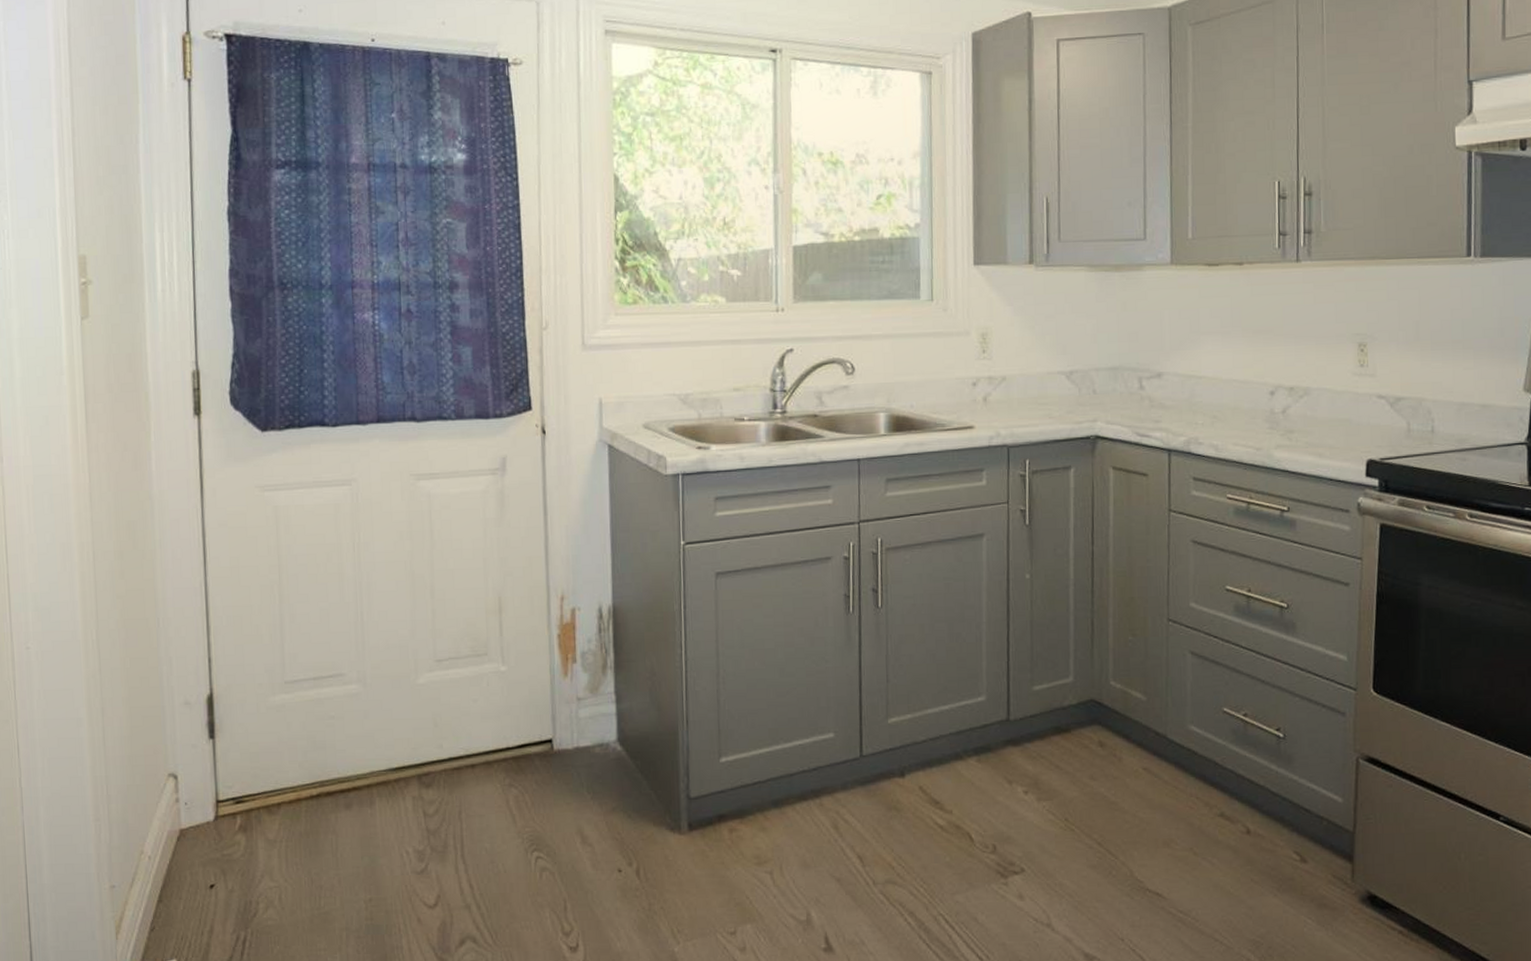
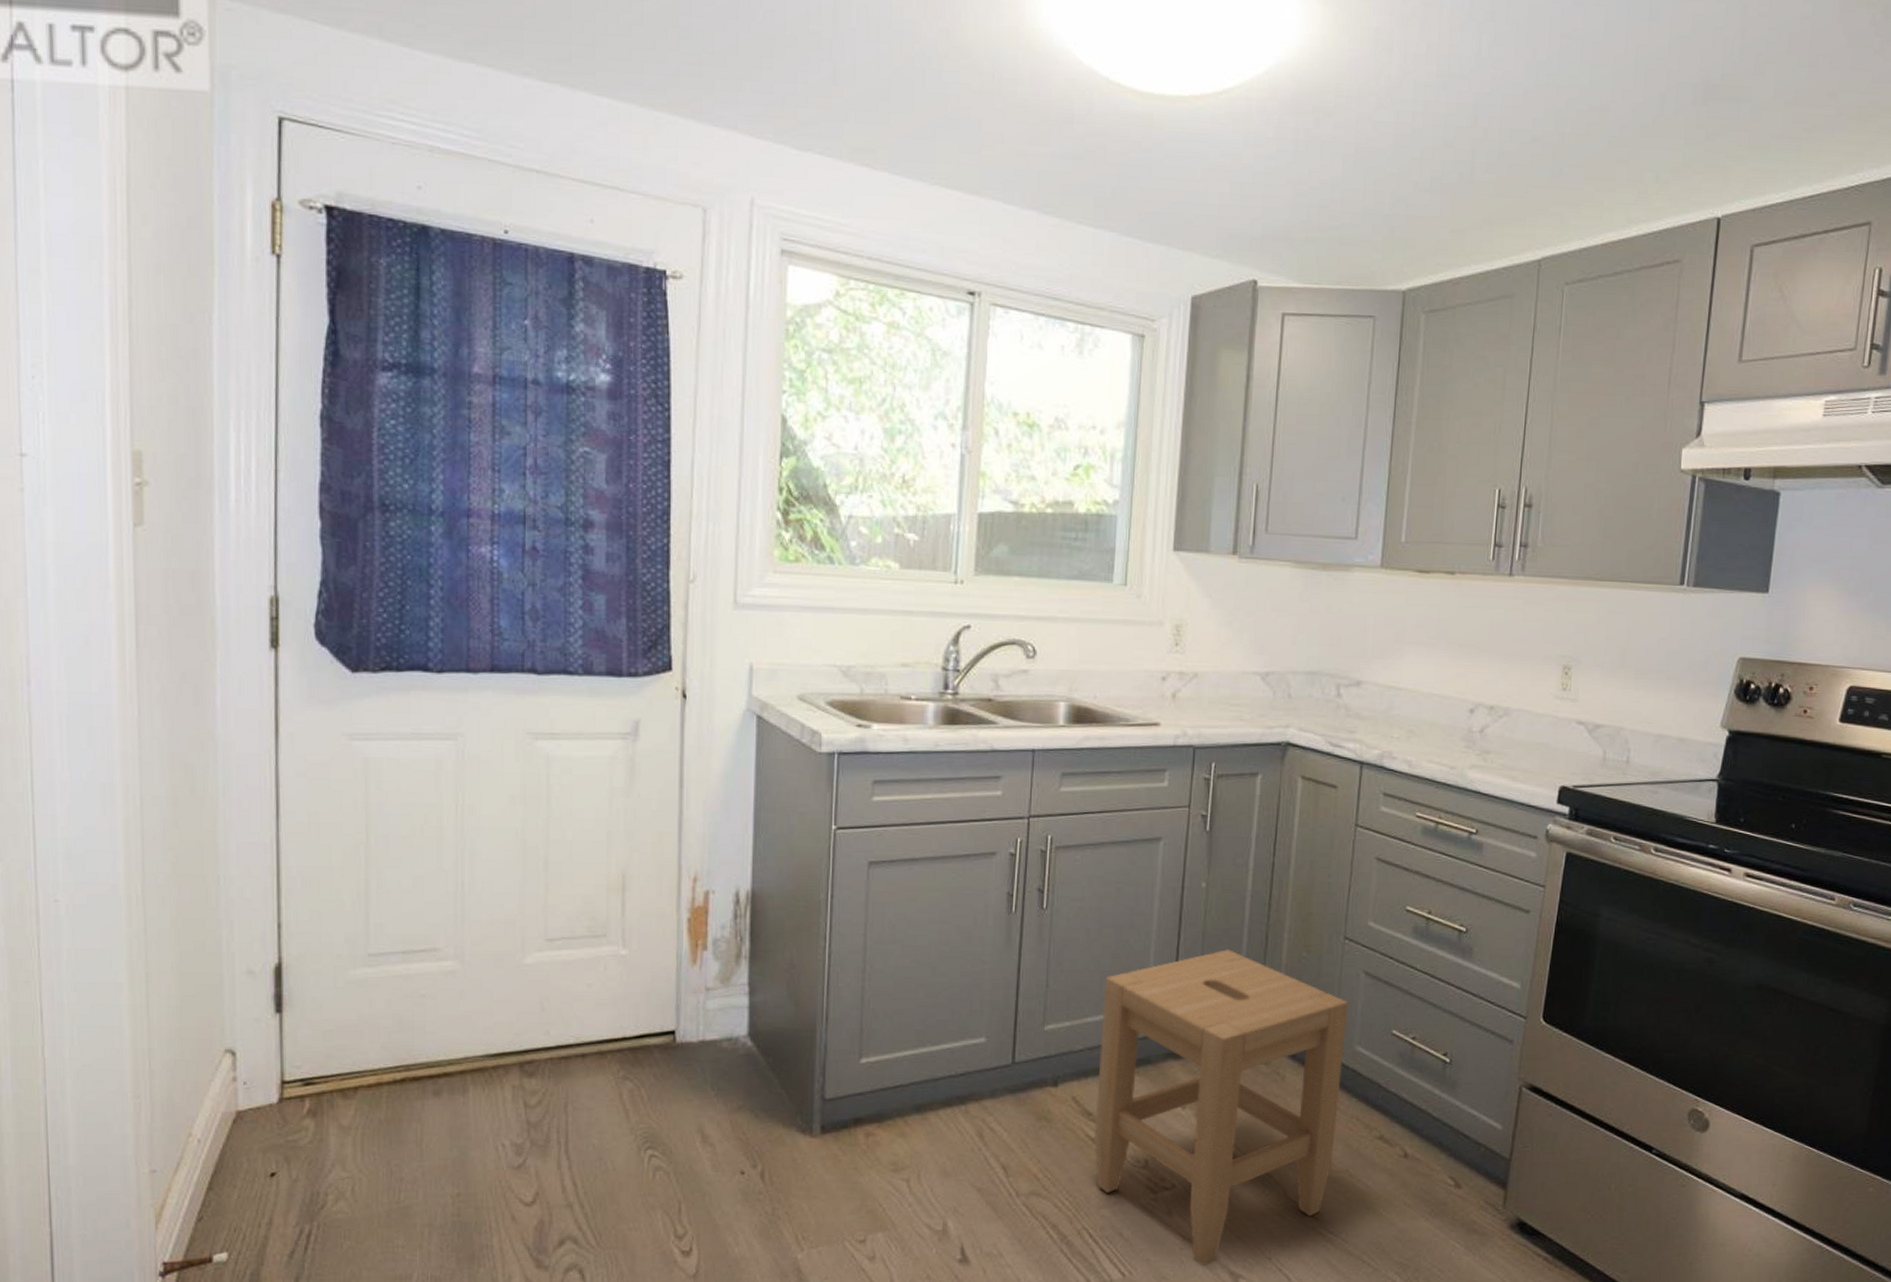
stool: none [941,637,1179,948] -> present [1094,949,1349,1266]

